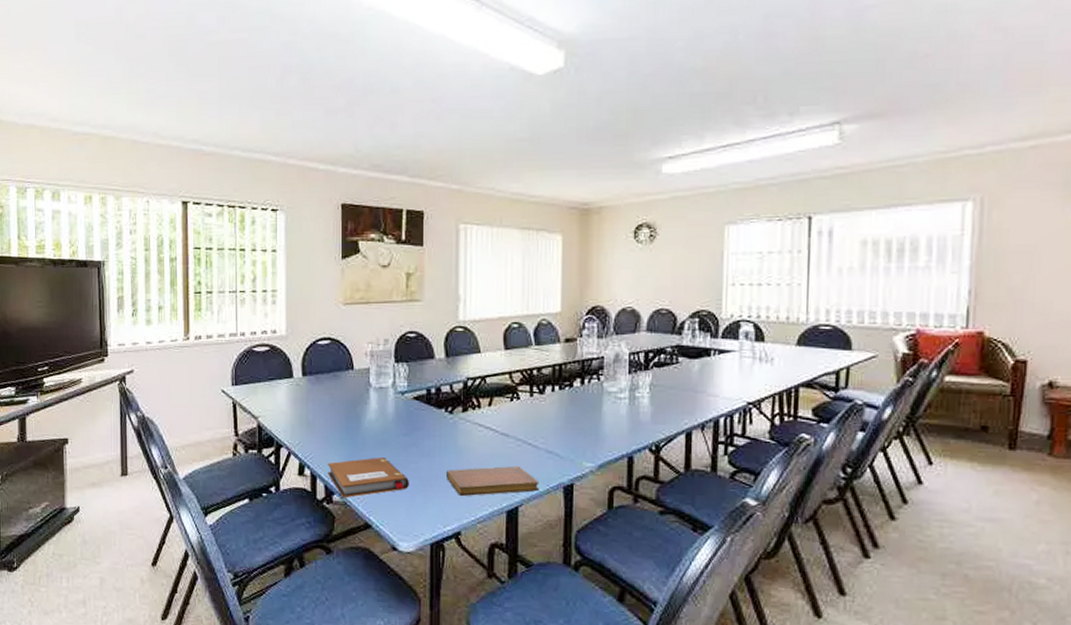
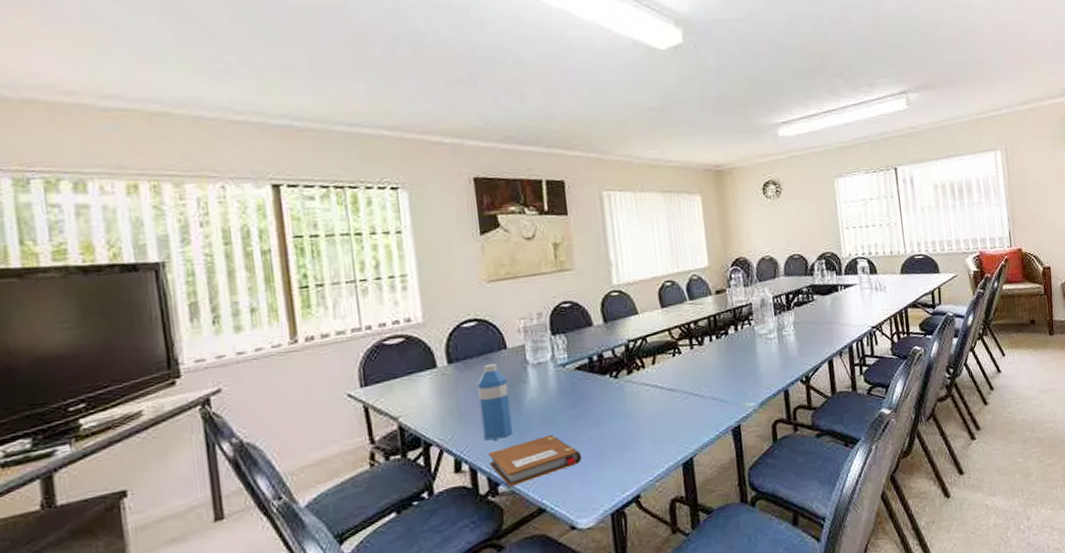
water bottle: none [325,382,351,452] -> present [477,364,513,441]
notebook: present [447,465,540,497] -> none [618,417,710,459]

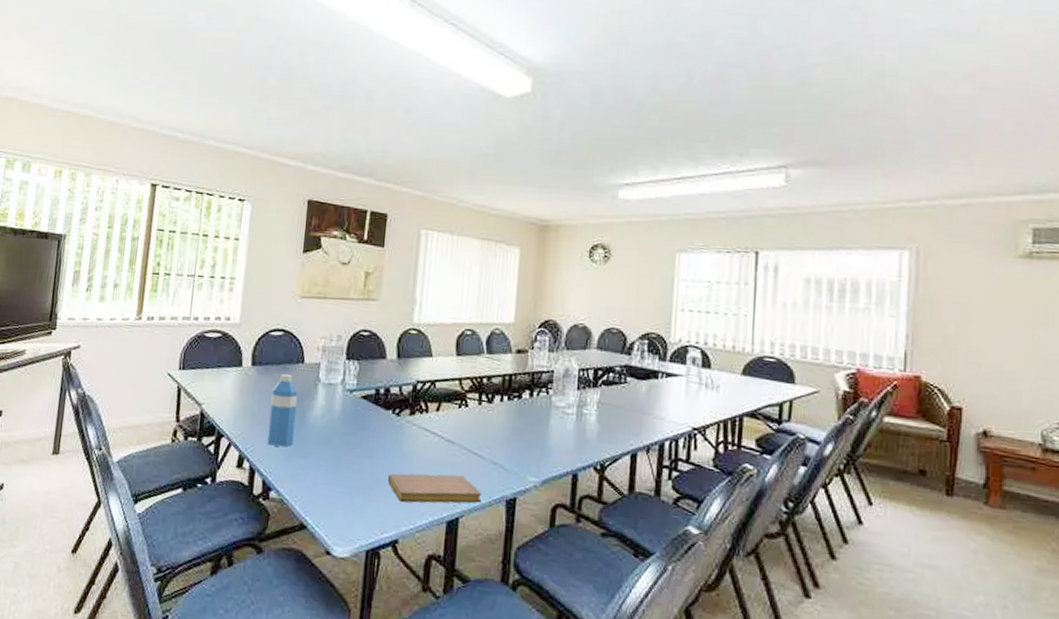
notebook: present [488,435,582,488] -> none [267,455,350,496]
notebook: none [618,417,710,459] -> present [388,473,482,504]

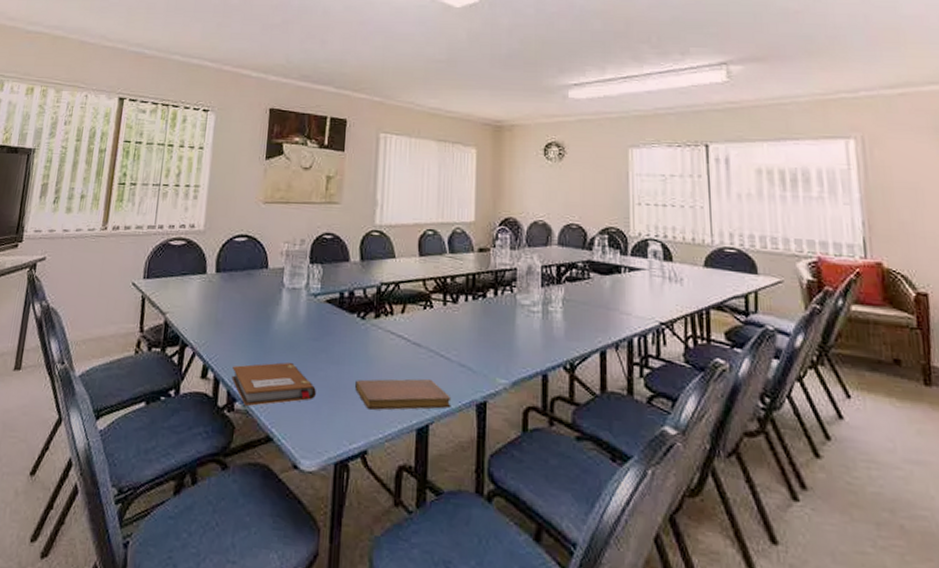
water bottle: present [267,374,298,447] -> none [231,280,263,355]
notebook: none [267,455,350,496] -> present [232,362,316,407]

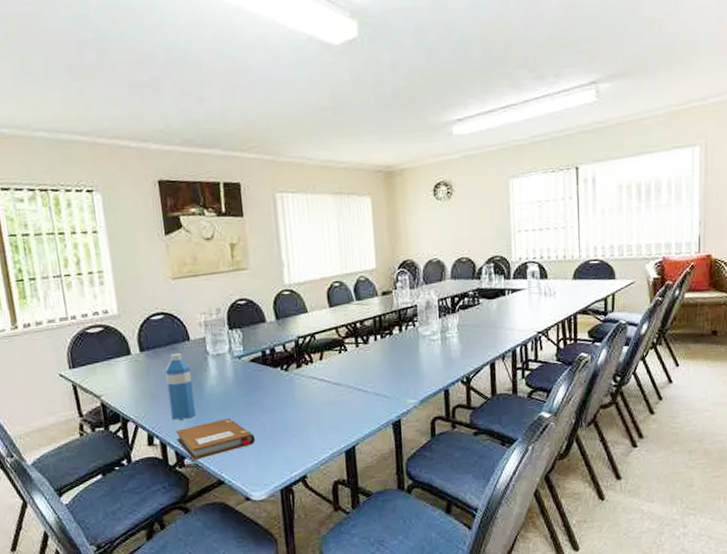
water bottle: none [231,280,263,355] -> present [165,353,196,420]
notebook: present [355,378,452,411] -> none [288,410,372,444]

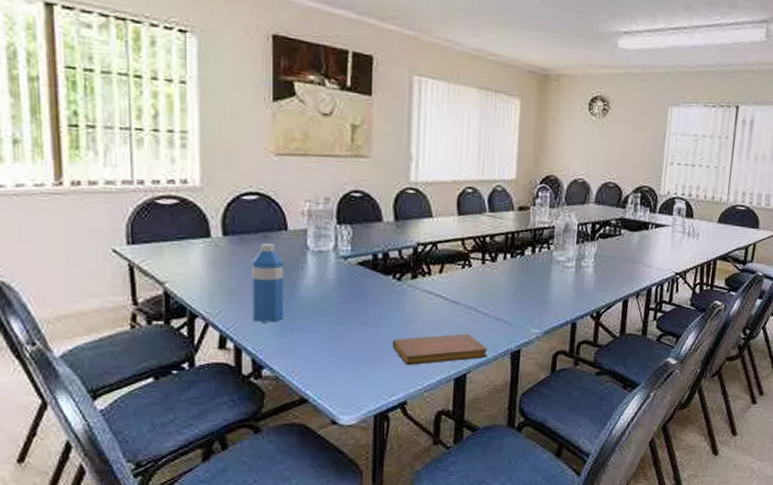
notebook: present [175,419,255,461] -> none [256,327,352,373]
notebook: none [288,410,372,444] -> present [393,333,488,366]

